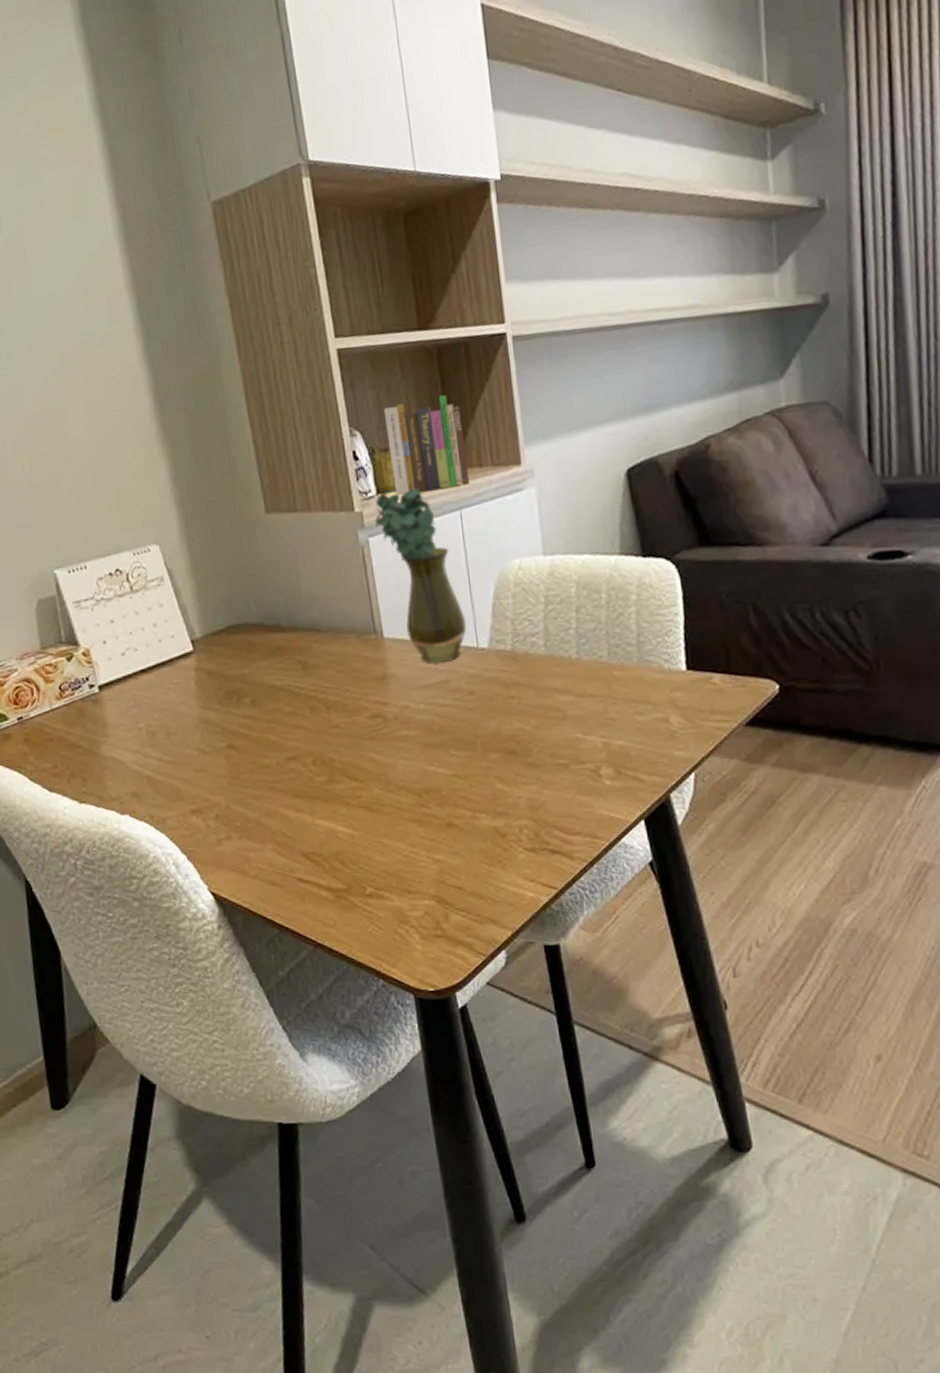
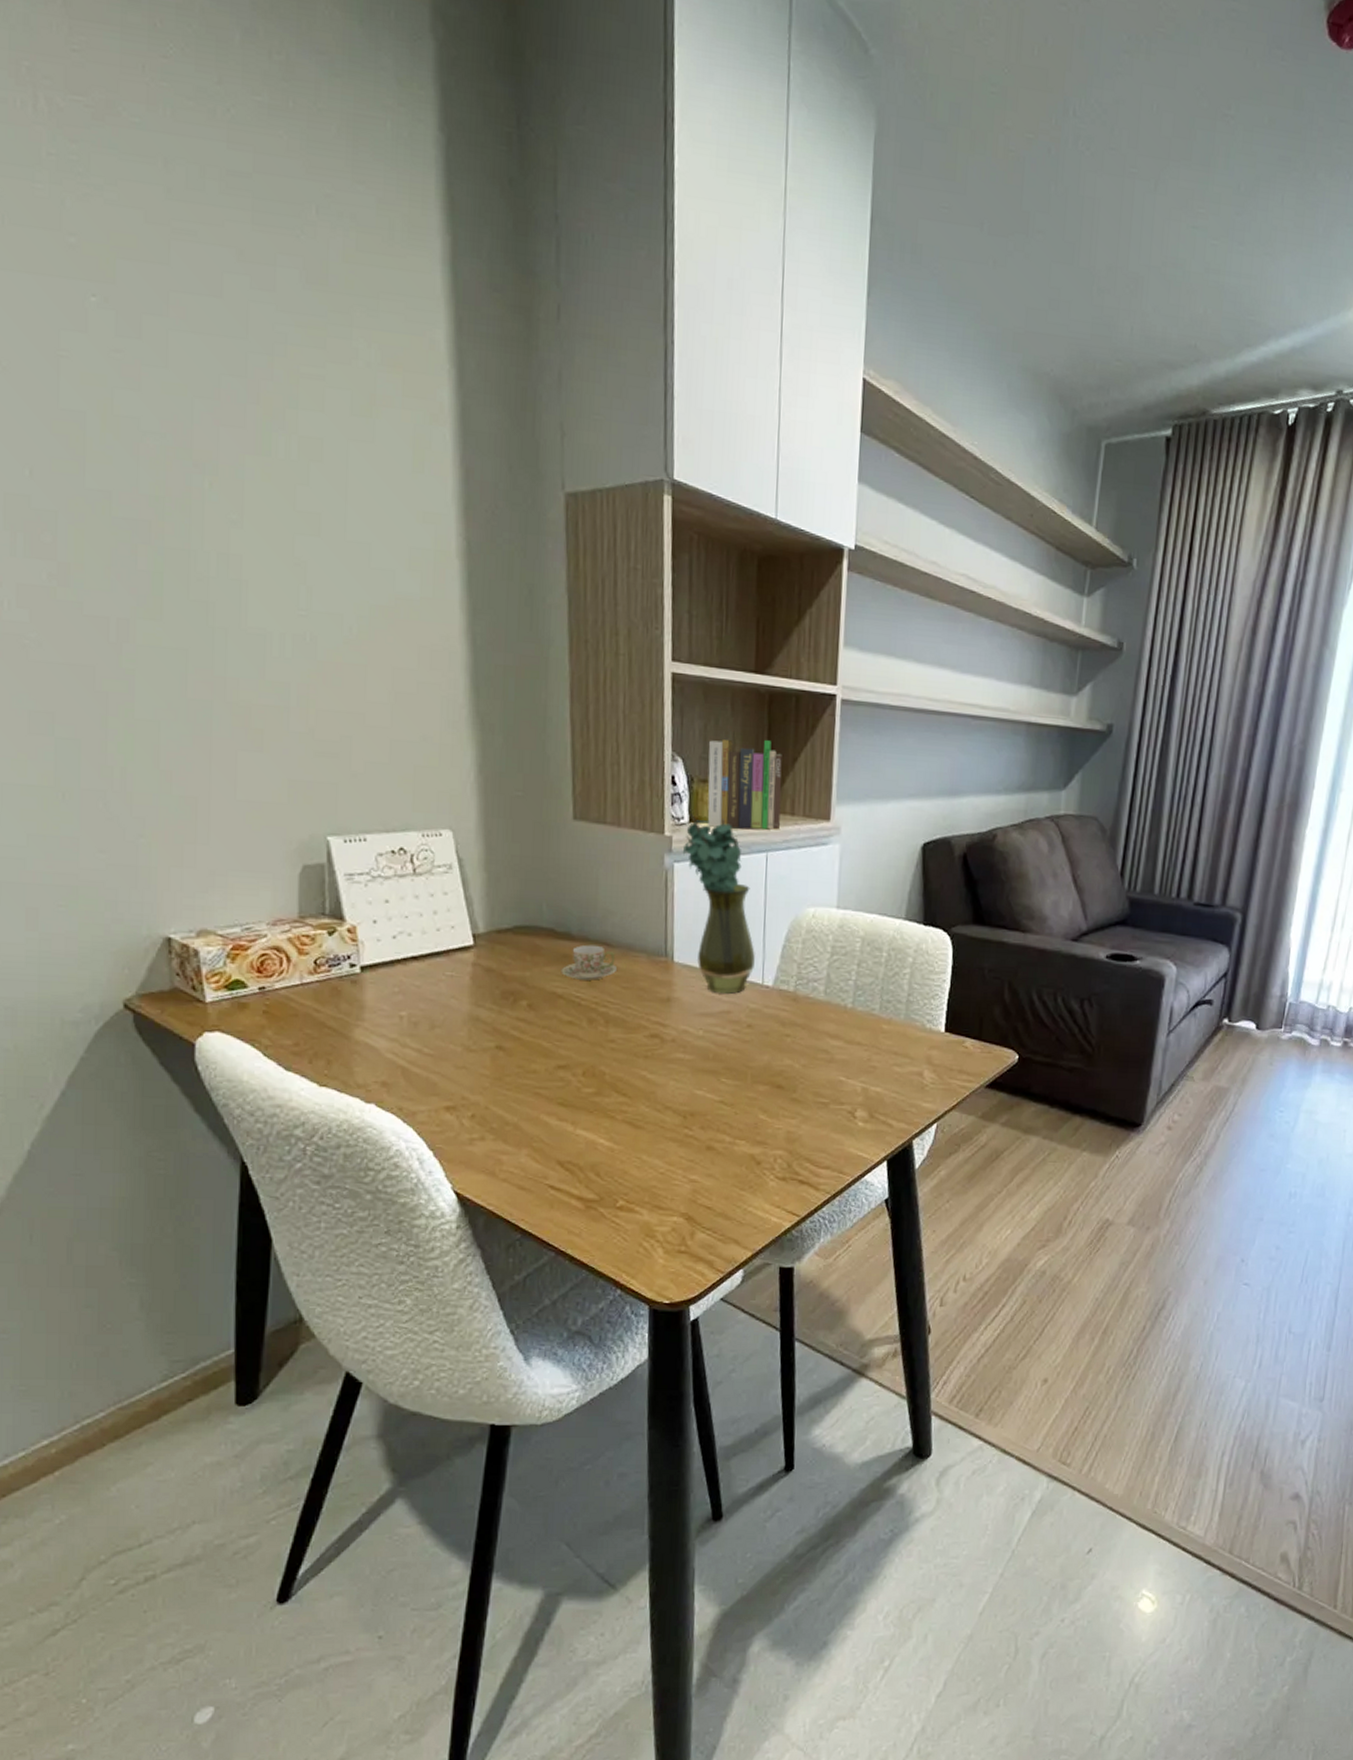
teacup: none [276,632,330,670] -> present [561,945,618,981]

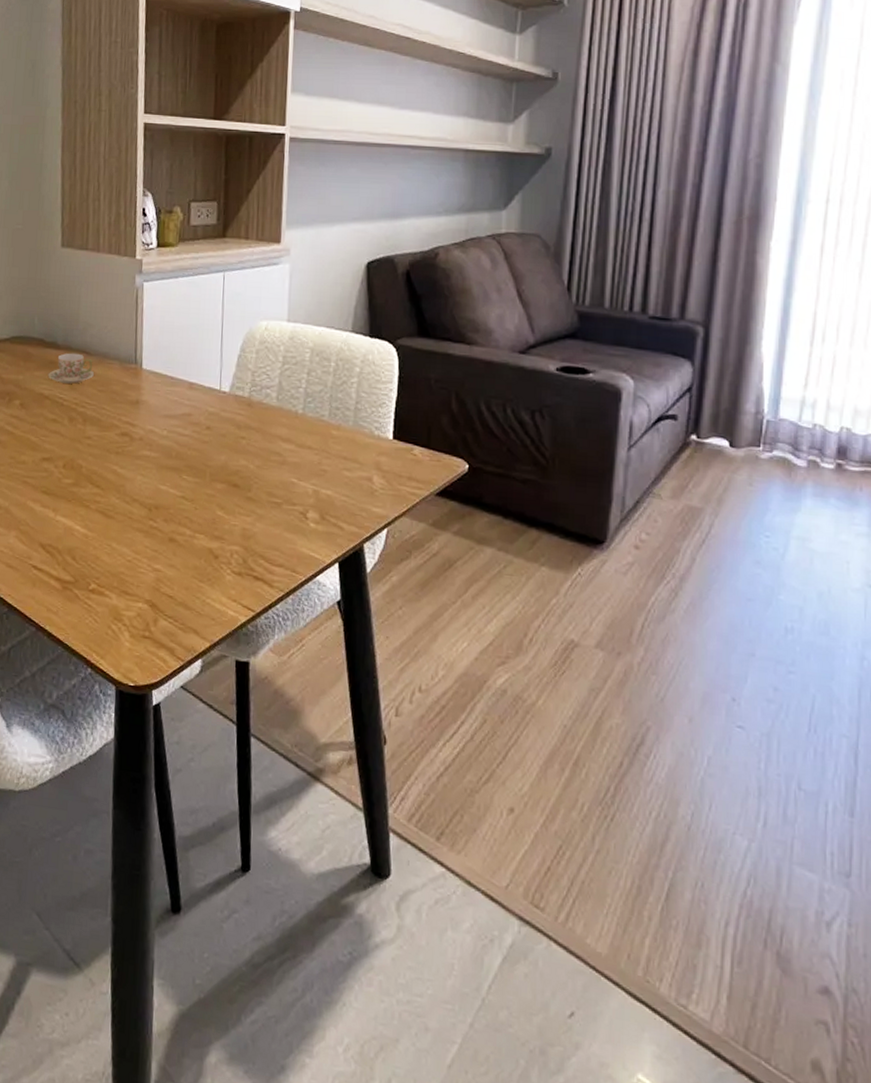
vase: present [682,814,755,994] -> none [151,240,214,398]
books: present [707,740,782,830] -> none [173,176,237,253]

